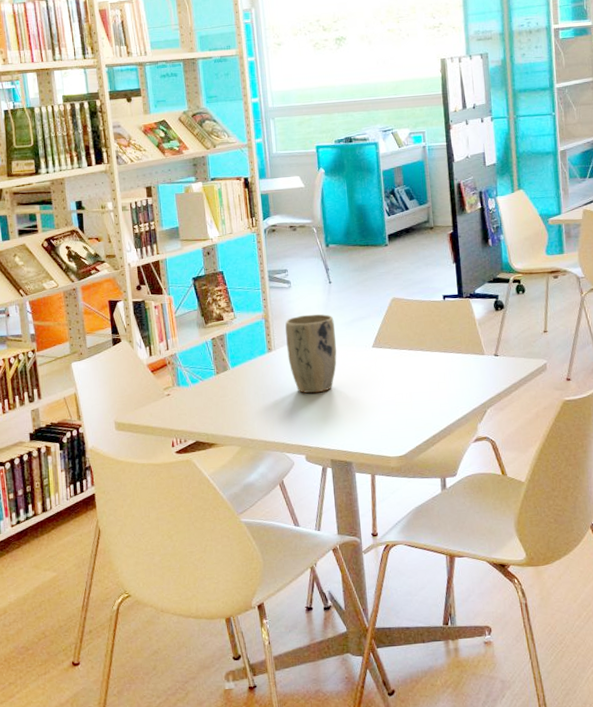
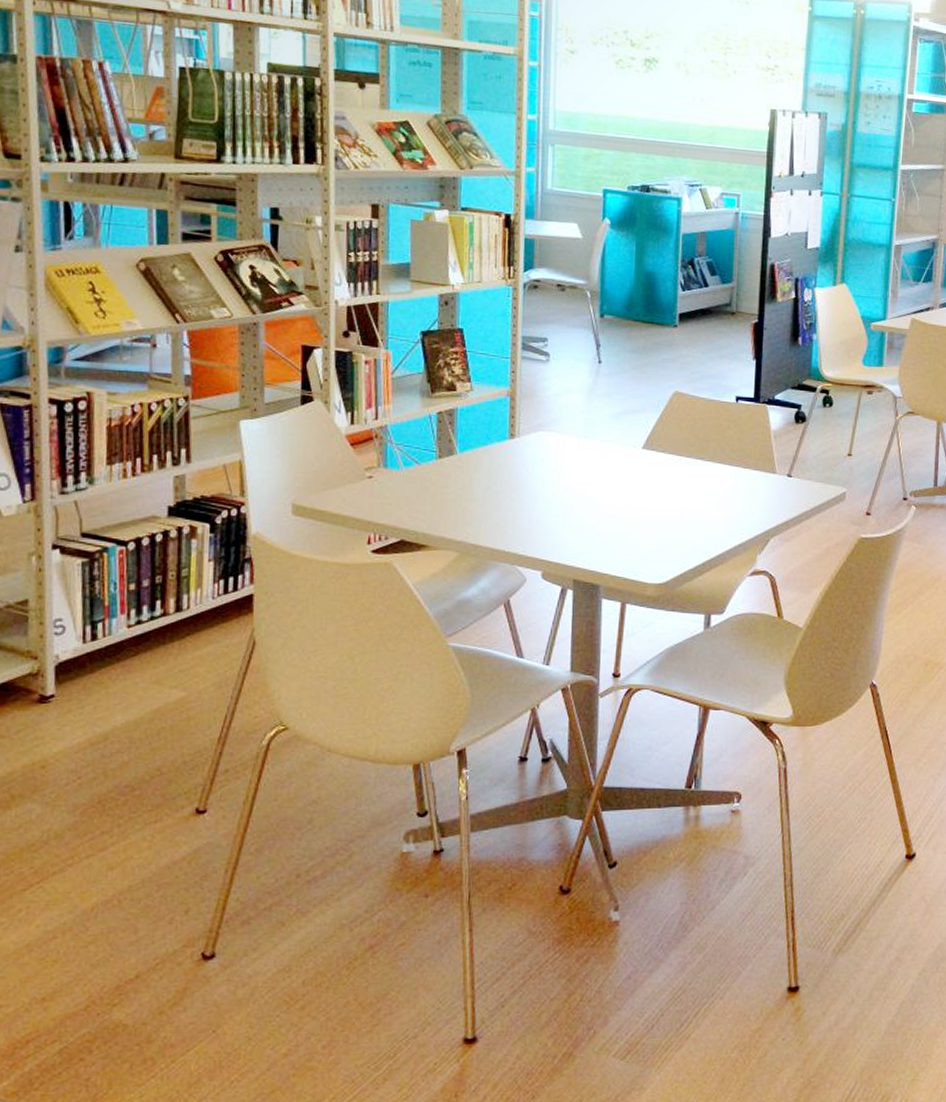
plant pot: present [285,314,337,394] -> none [534,397,599,497]

